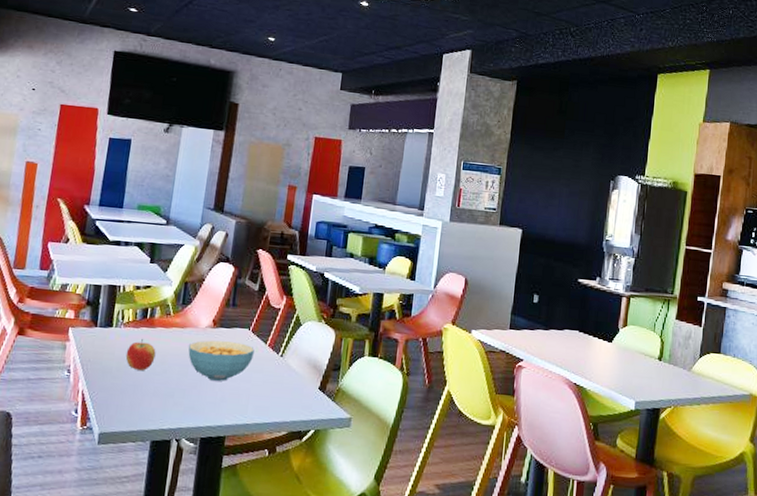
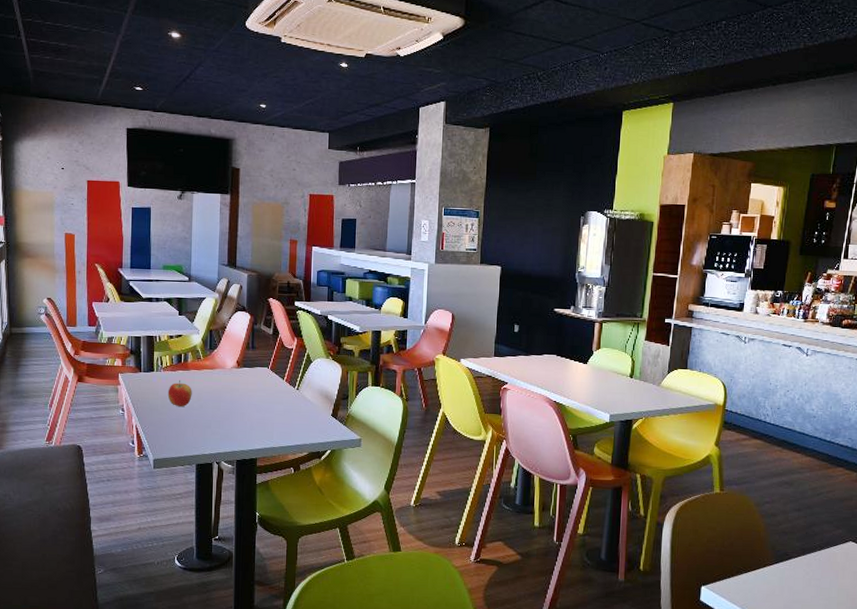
cereal bowl: present [188,340,255,381] -> none [218,378,274,413]

